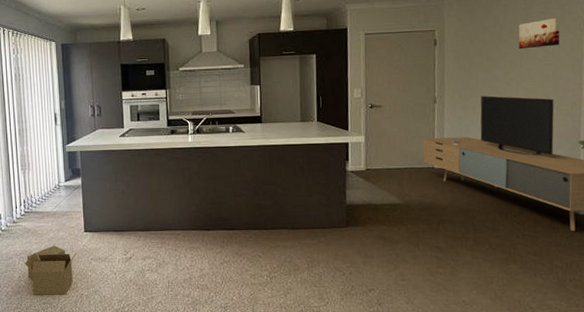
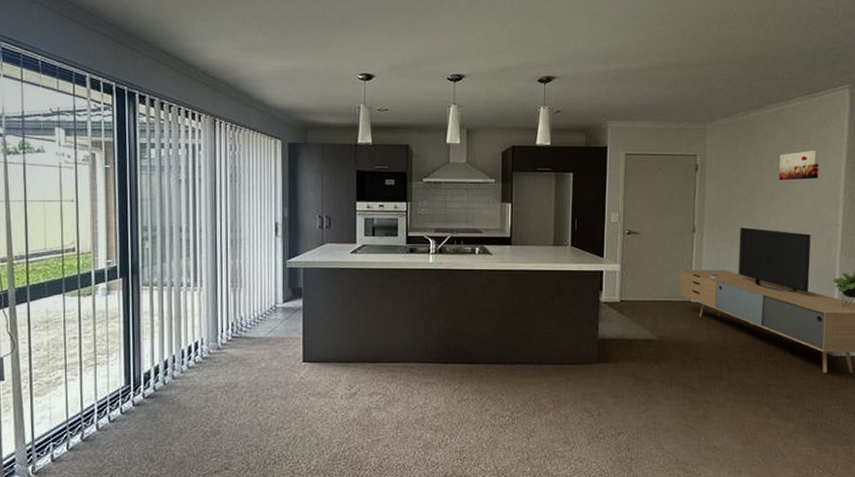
cardboard box: present [25,245,78,295] -> none [229,377,293,436]

